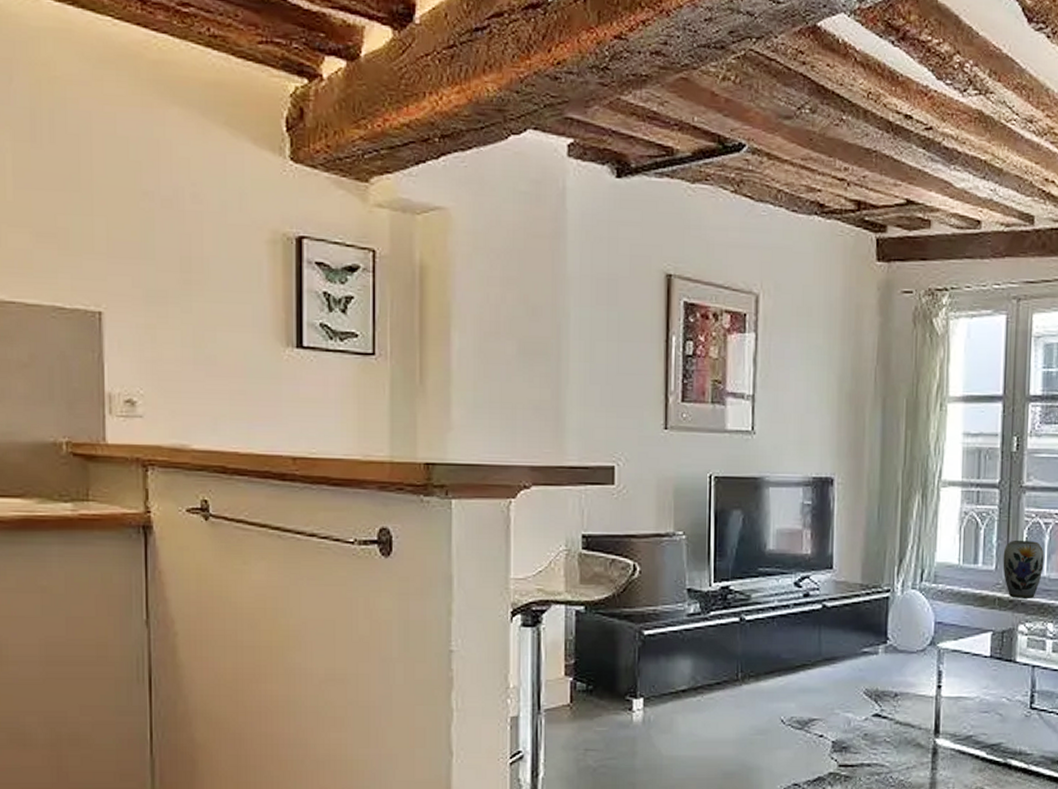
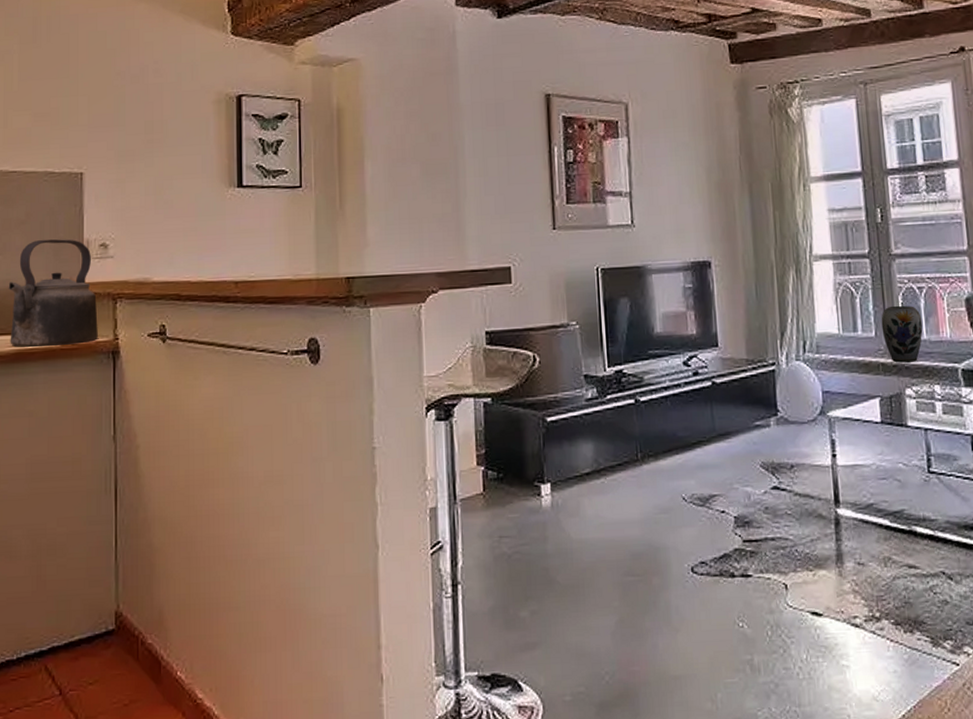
kettle: none [9,389,125,514] -> present [8,239,98,347]

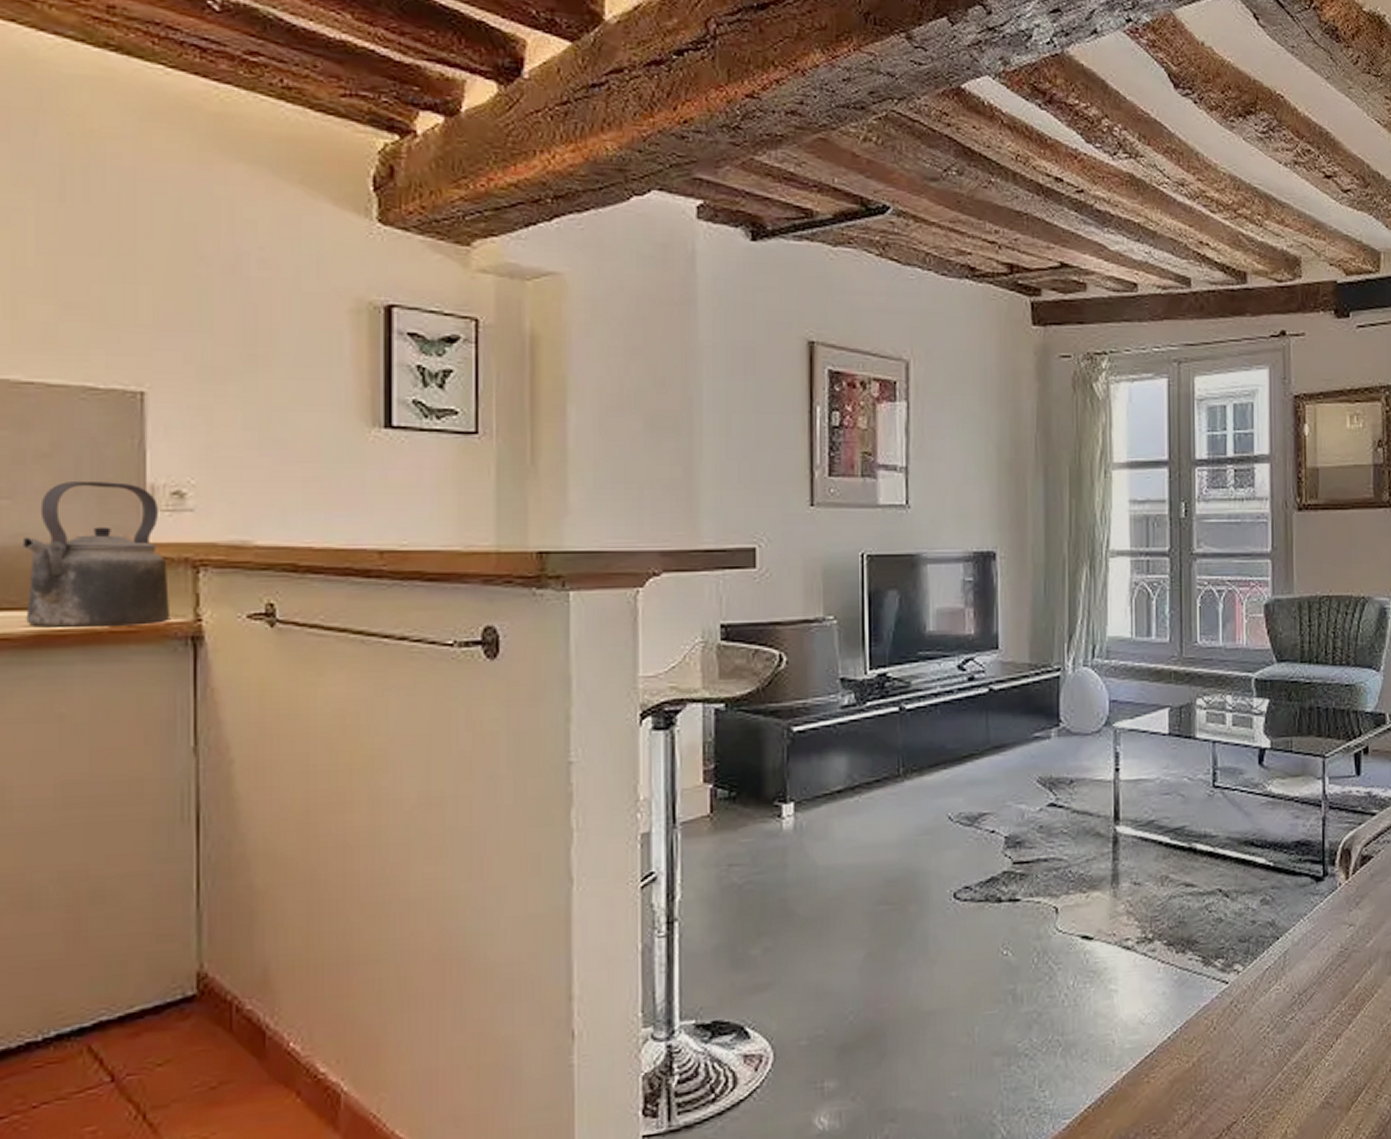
vase: present [881,305,923,363] -> none [1177,609,1219,671]

